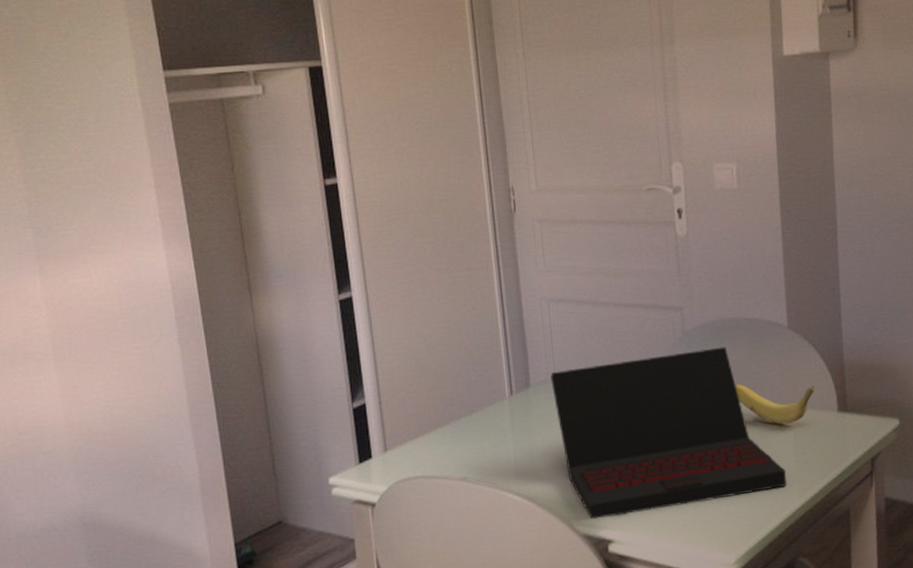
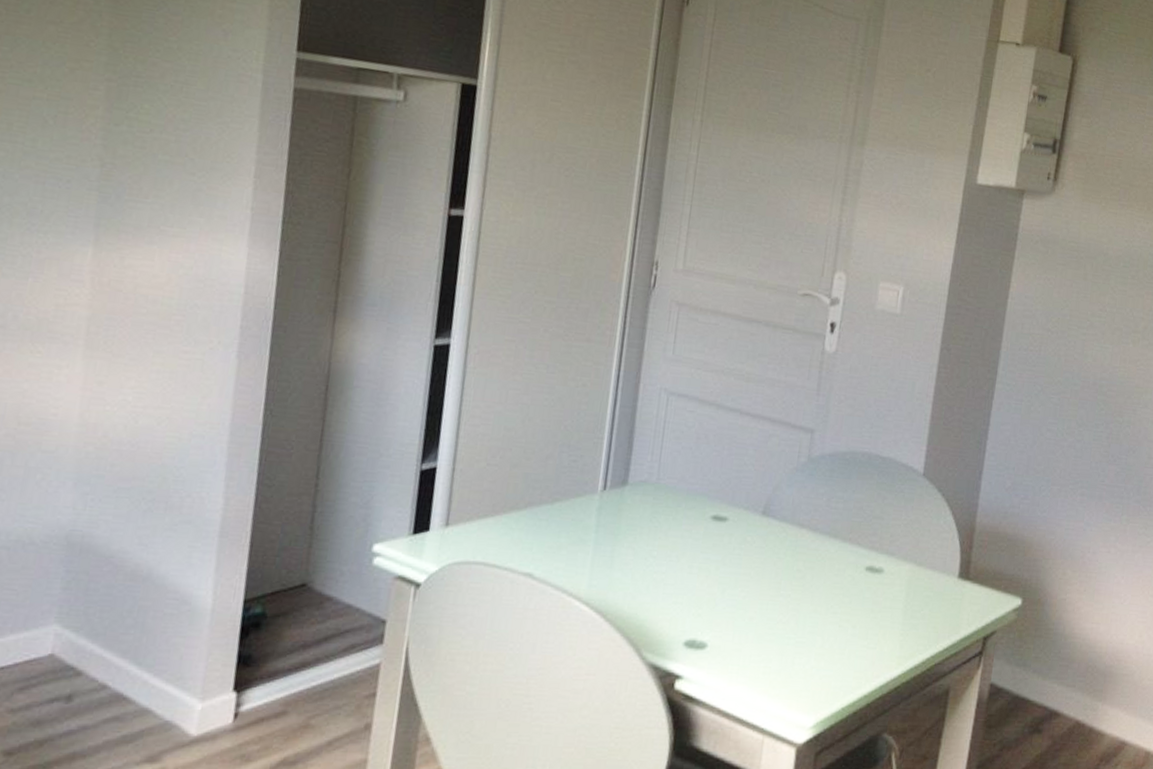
laptop: present [551,346,787,520] -> none [647,473,889,652]
banana: present [735,384,815,425] -> none [853,526,939,581]

